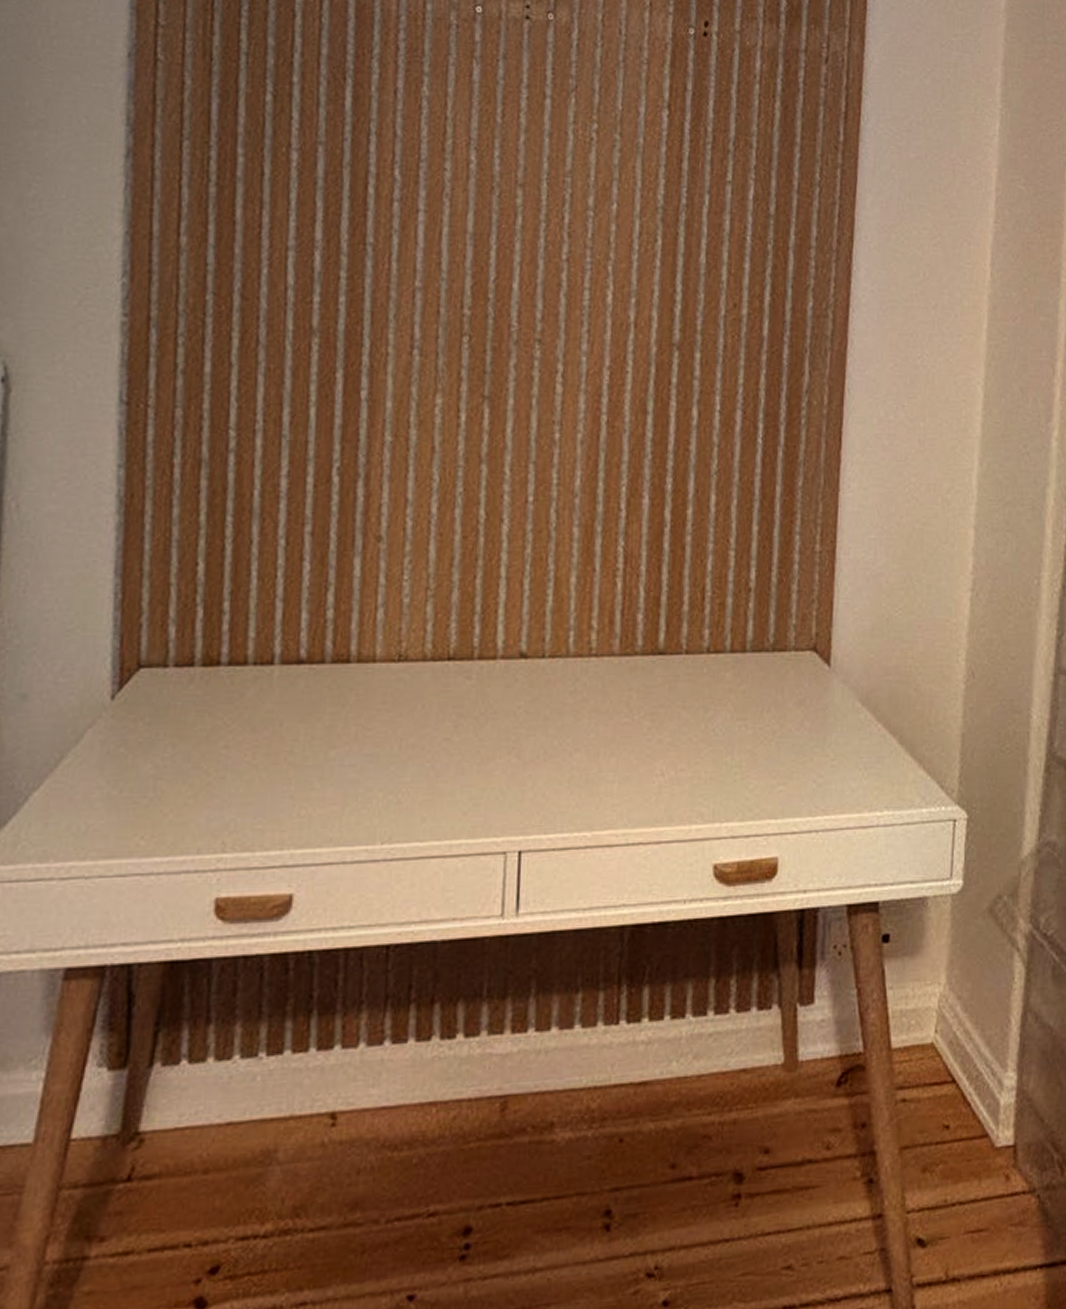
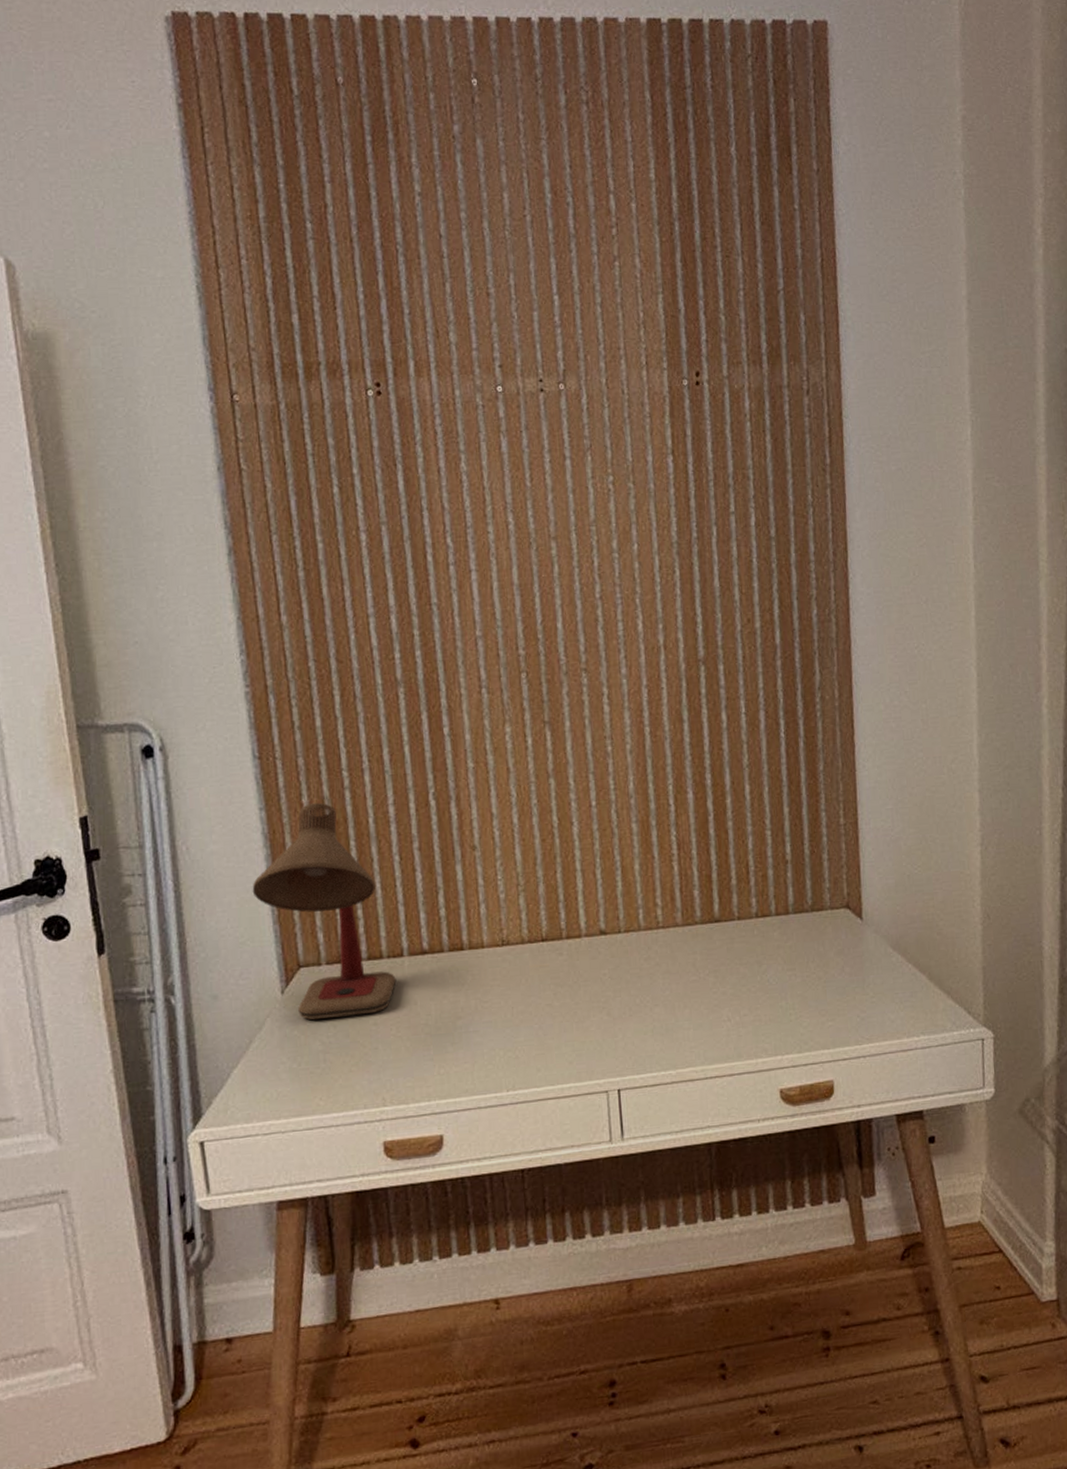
desk lamp: none [93,464,261,736] -> present [252,802,397,1021]

